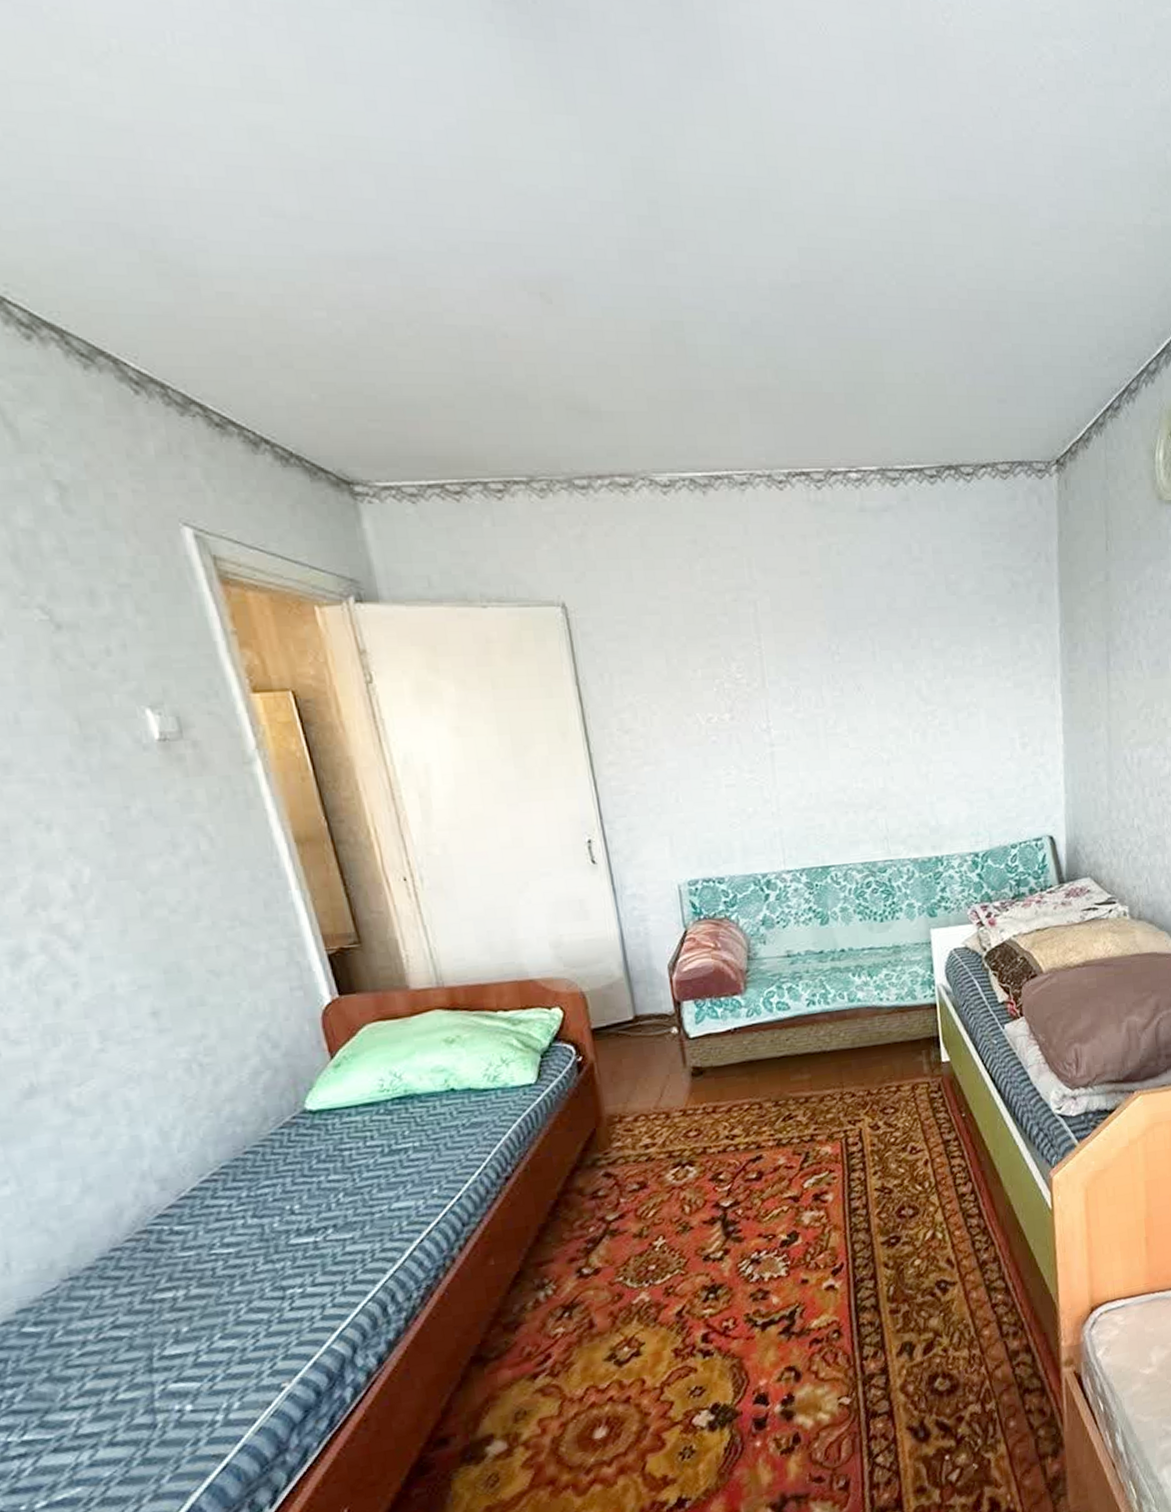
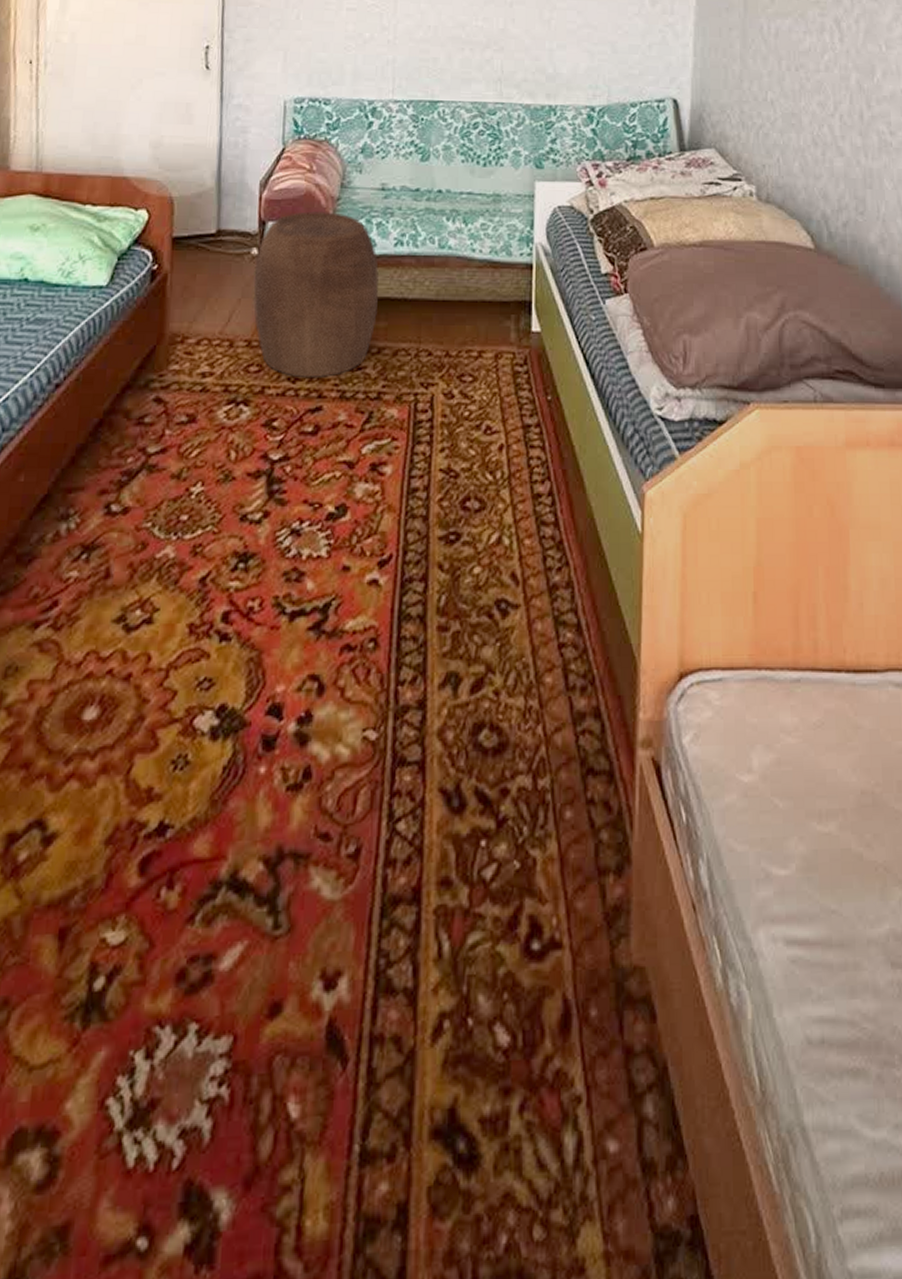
stool: none [677,983,800,1135] -> present [253,210,380,379]

